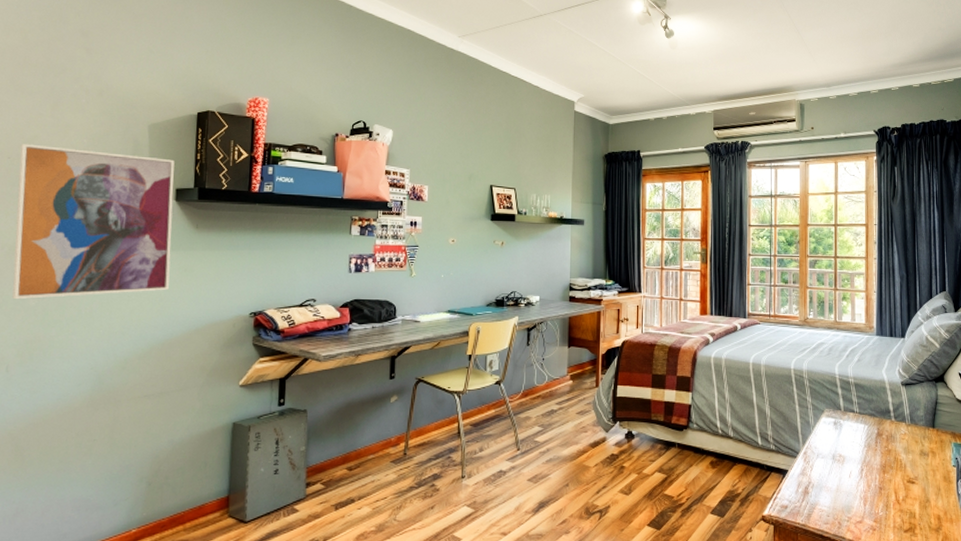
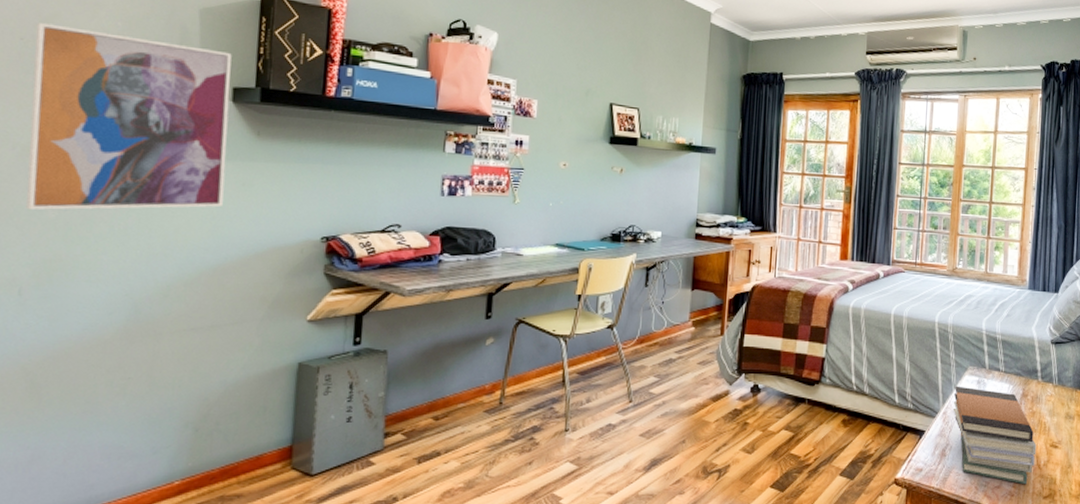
book stack: none [812,427,894,519] -> present [952,386,1037,485]

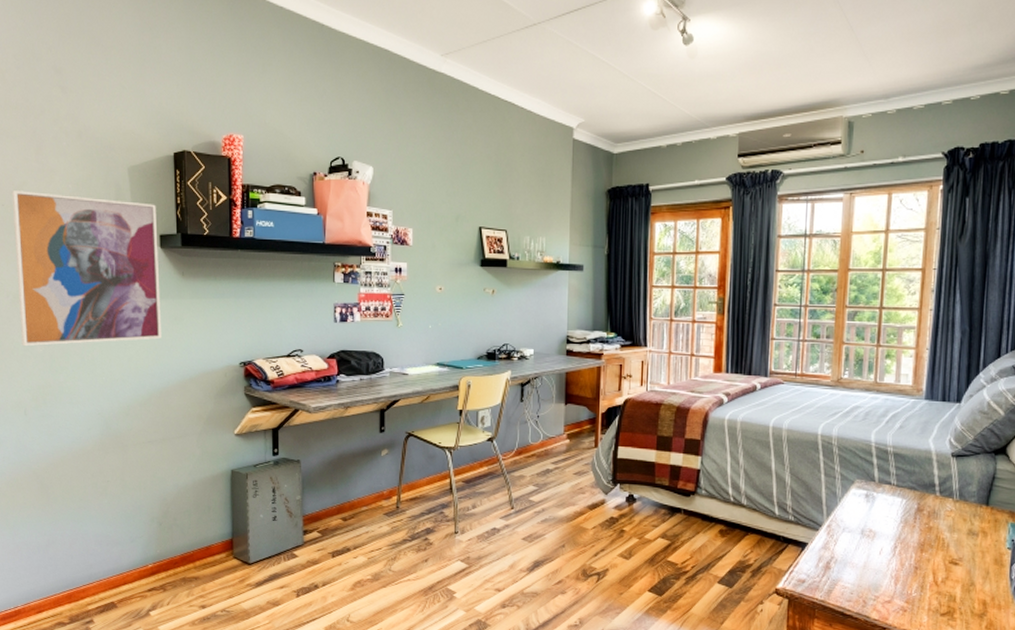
book stack: present [952,386,1037,485] -> none [838,499,933,601]

